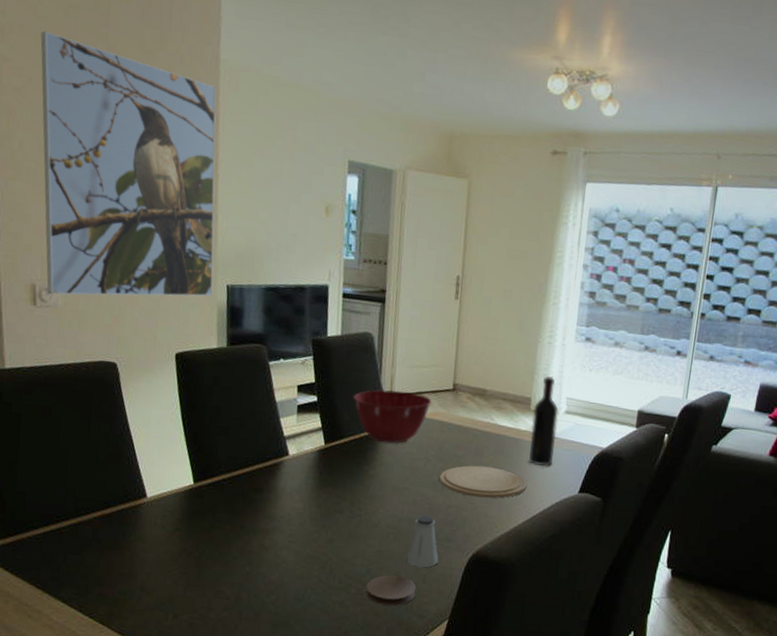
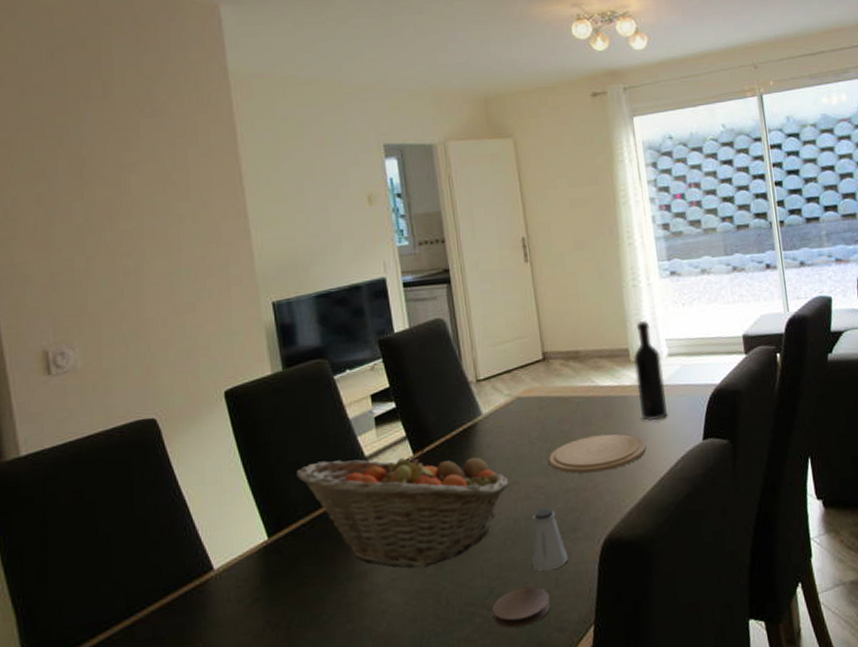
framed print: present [40,31,216,297] -> none [25,77,257,358]
fruit basket: none [225,431,402,539] -> present [296,449,510,568]
mixing bowl: present [353,390,432,444] -> none [435,372,523,437]

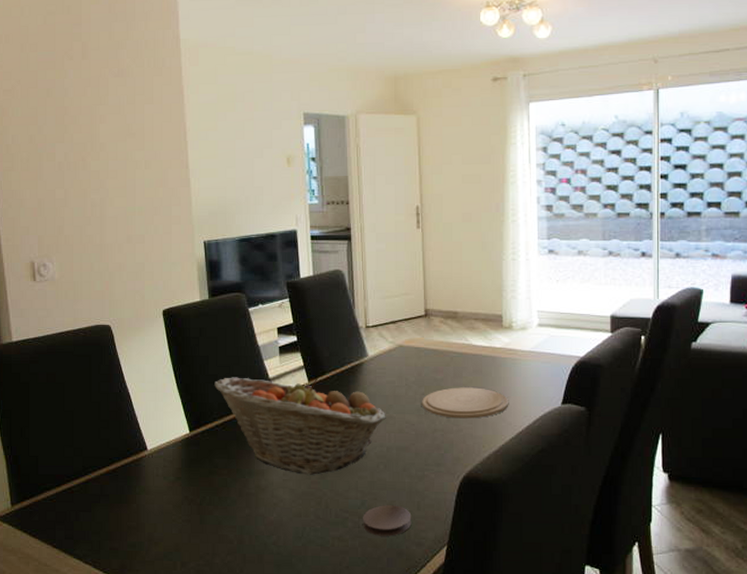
saltshaker: present [531,507,569,572] -> none [398,442,431,495]
wine bottle: present [633,321,667,421] -> none [505,292,532,382]

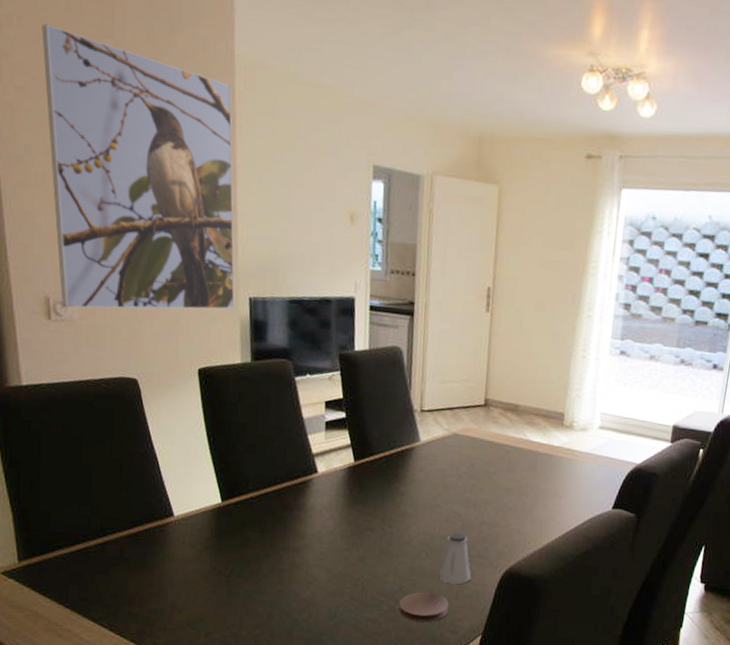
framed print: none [25,37,191,270] -> present [42,23,235,310]
fruit basket: present [214,377,386,475] -> none [252,448,433,557]
saltshaker: none [398,442,431,495] -> present [438,532,472,585]
plate: present [422,387,509,419] -> none [471,482,560,515]

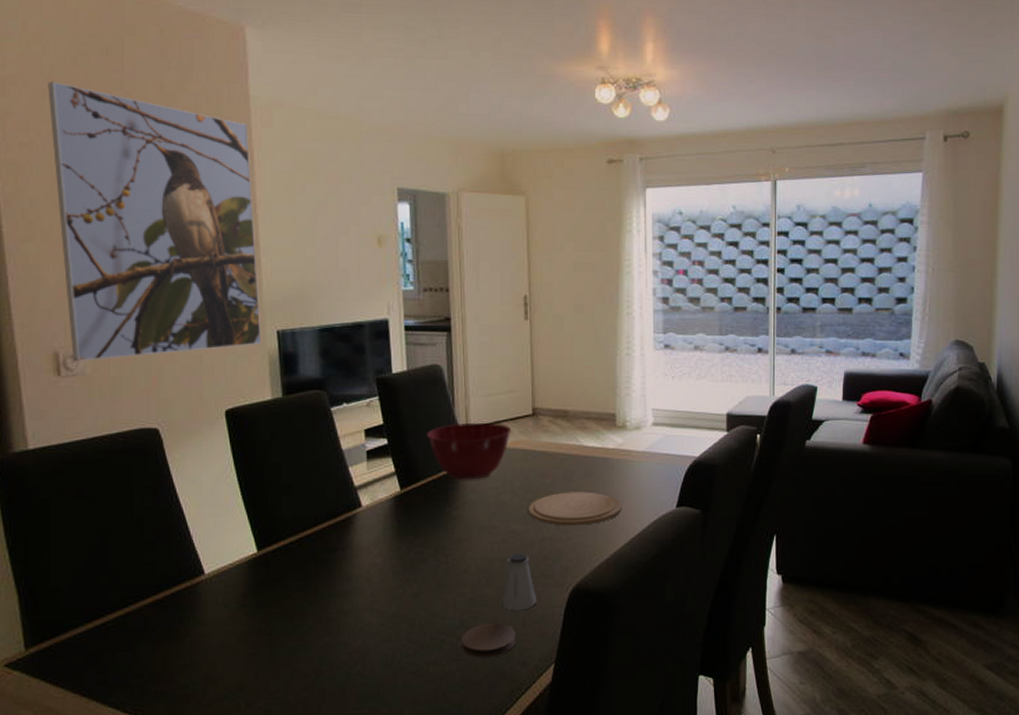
mixing bowl: none [382,405,463,461] -> present [426,422,512,480]
plate: none [471,482,560,515] -> present [529,492,622,526]

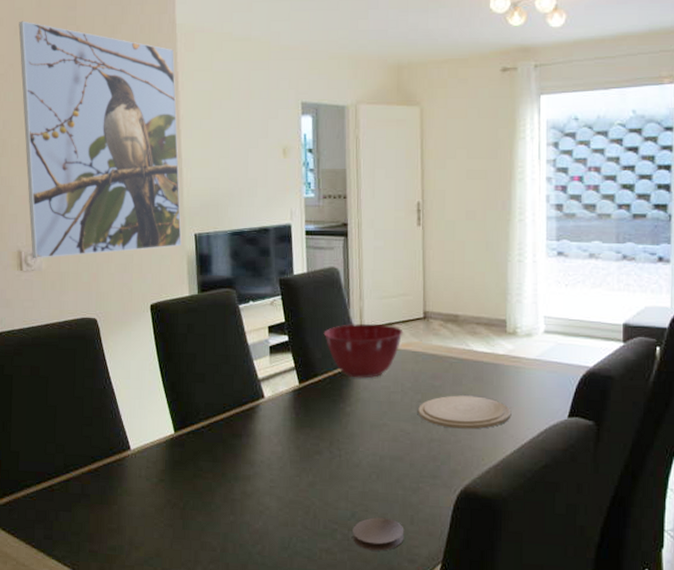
saltshaker: present [502,553,537,611] -> none [391,451,426,508]

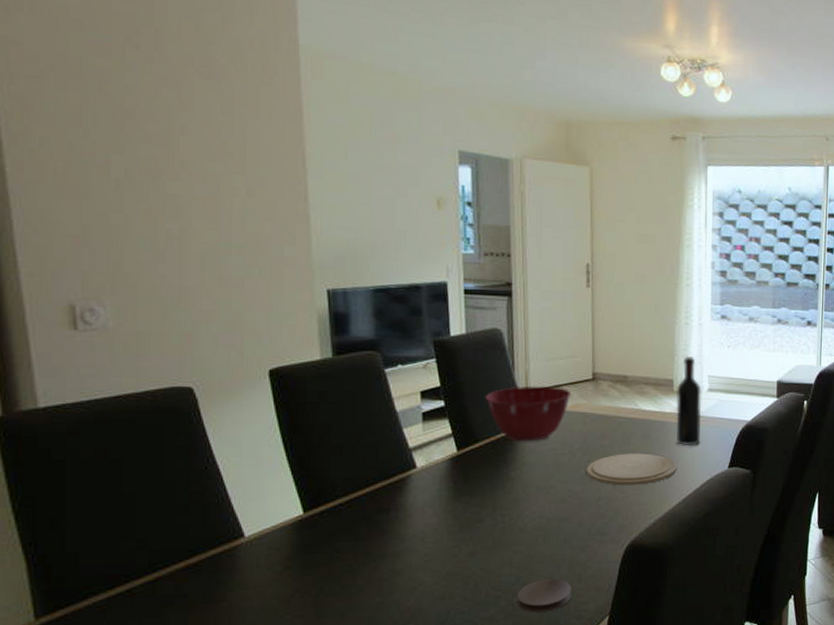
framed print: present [19,21,182,259] -> none [61,10,310,316]
wine bottle: none [509,296,538,392] -> present [676,357,702,446]

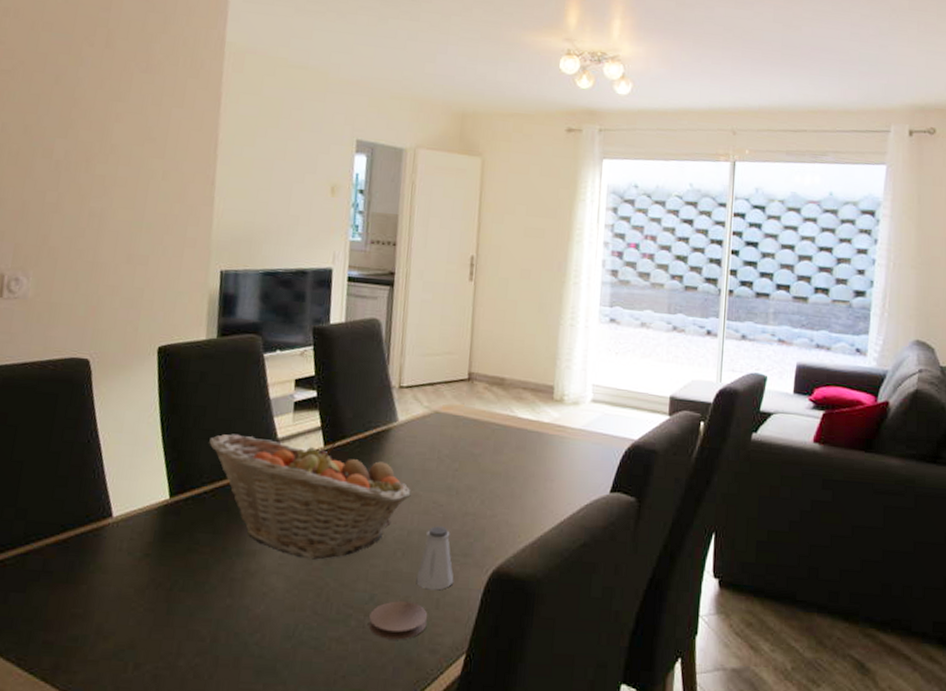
fruit basket: none [338,447,547,553] -> present [209,434,411,560]
mixing bowl: present [485,386,572,442] -> none [357,381,445,443]
saltshaker: none [558,511,593,567] -> present [416,526,454,590]
plate: present [586,453,677,486] -> none [454,464,553,503]
wine bottle: present [676,357,702,446] -> none [554,361,584,464]

